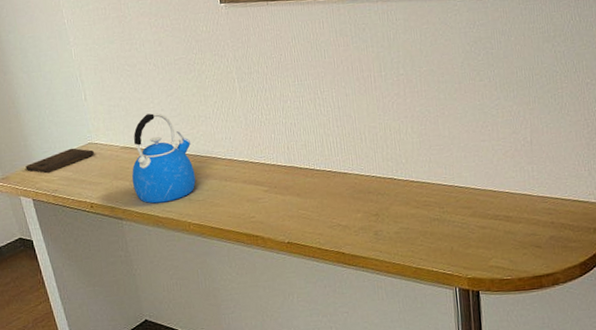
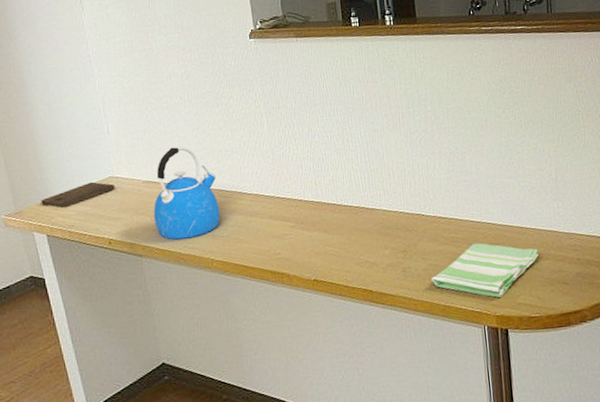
dish towel: none [403,206,511,260] -> present [431,243,538,298]

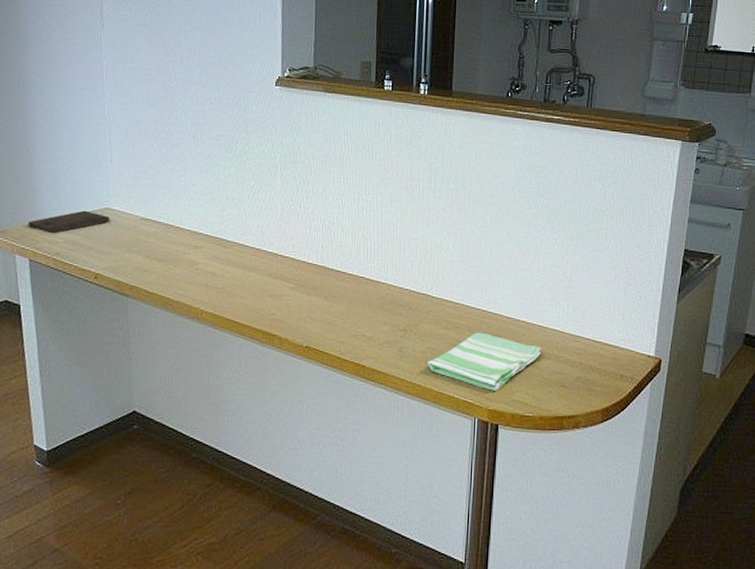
kettle: present [153,146,220,240] -> none [146,187,219,285]

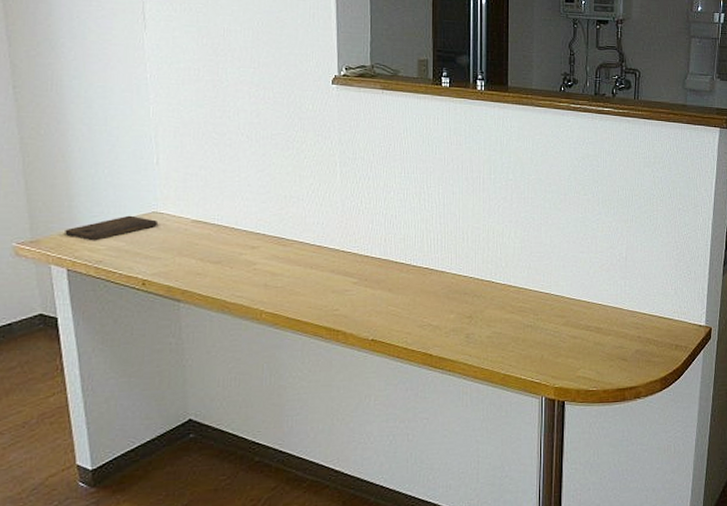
dish towel: present [428,332,541,391] -> none [494,314,602,369]

